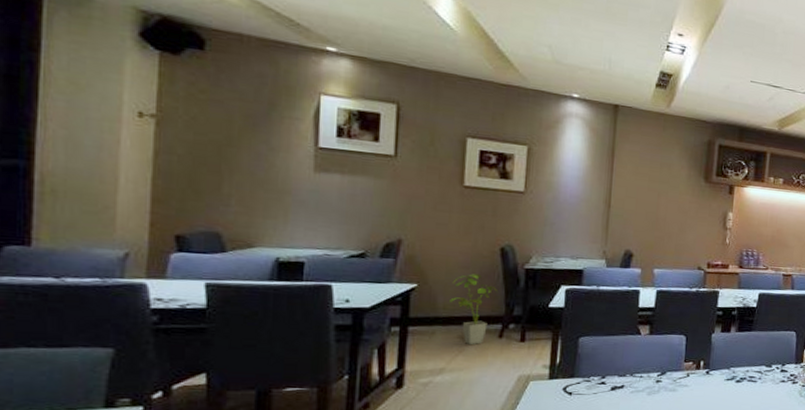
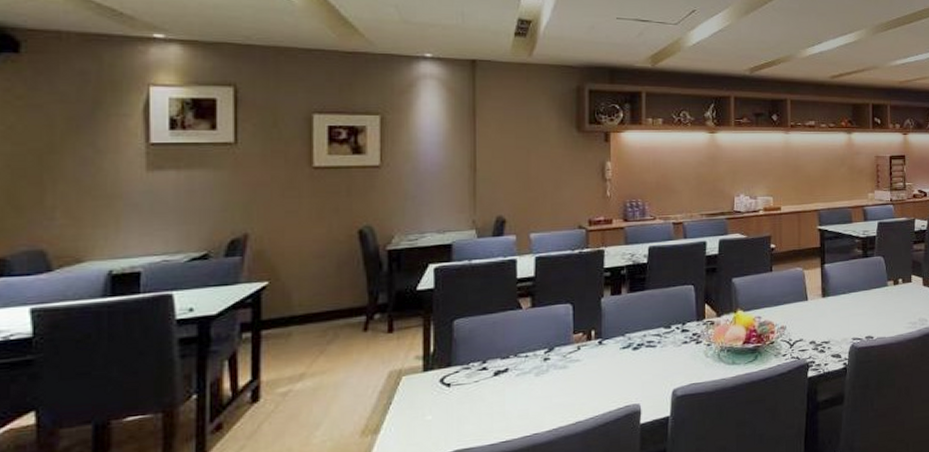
house plant: present [450,274,497,345] -> none [306,262,358,344]

